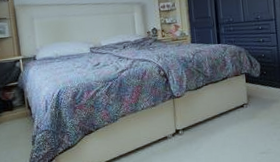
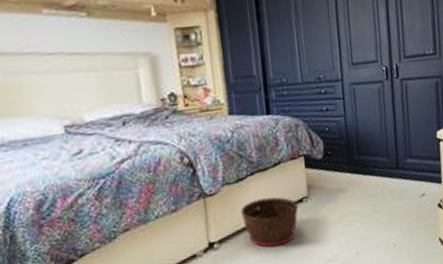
basket: none [198,102,240,138] -> present [240,197,298,248]

